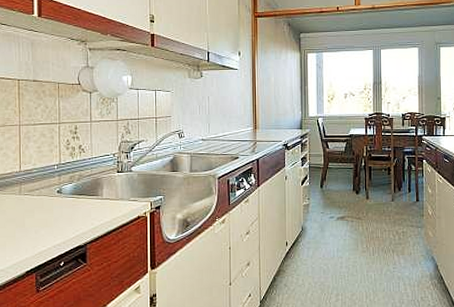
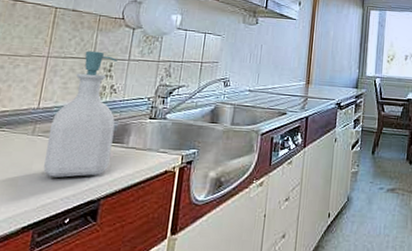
soap bottle: none [33,116,89,229] -> present [43,50,118,178]

